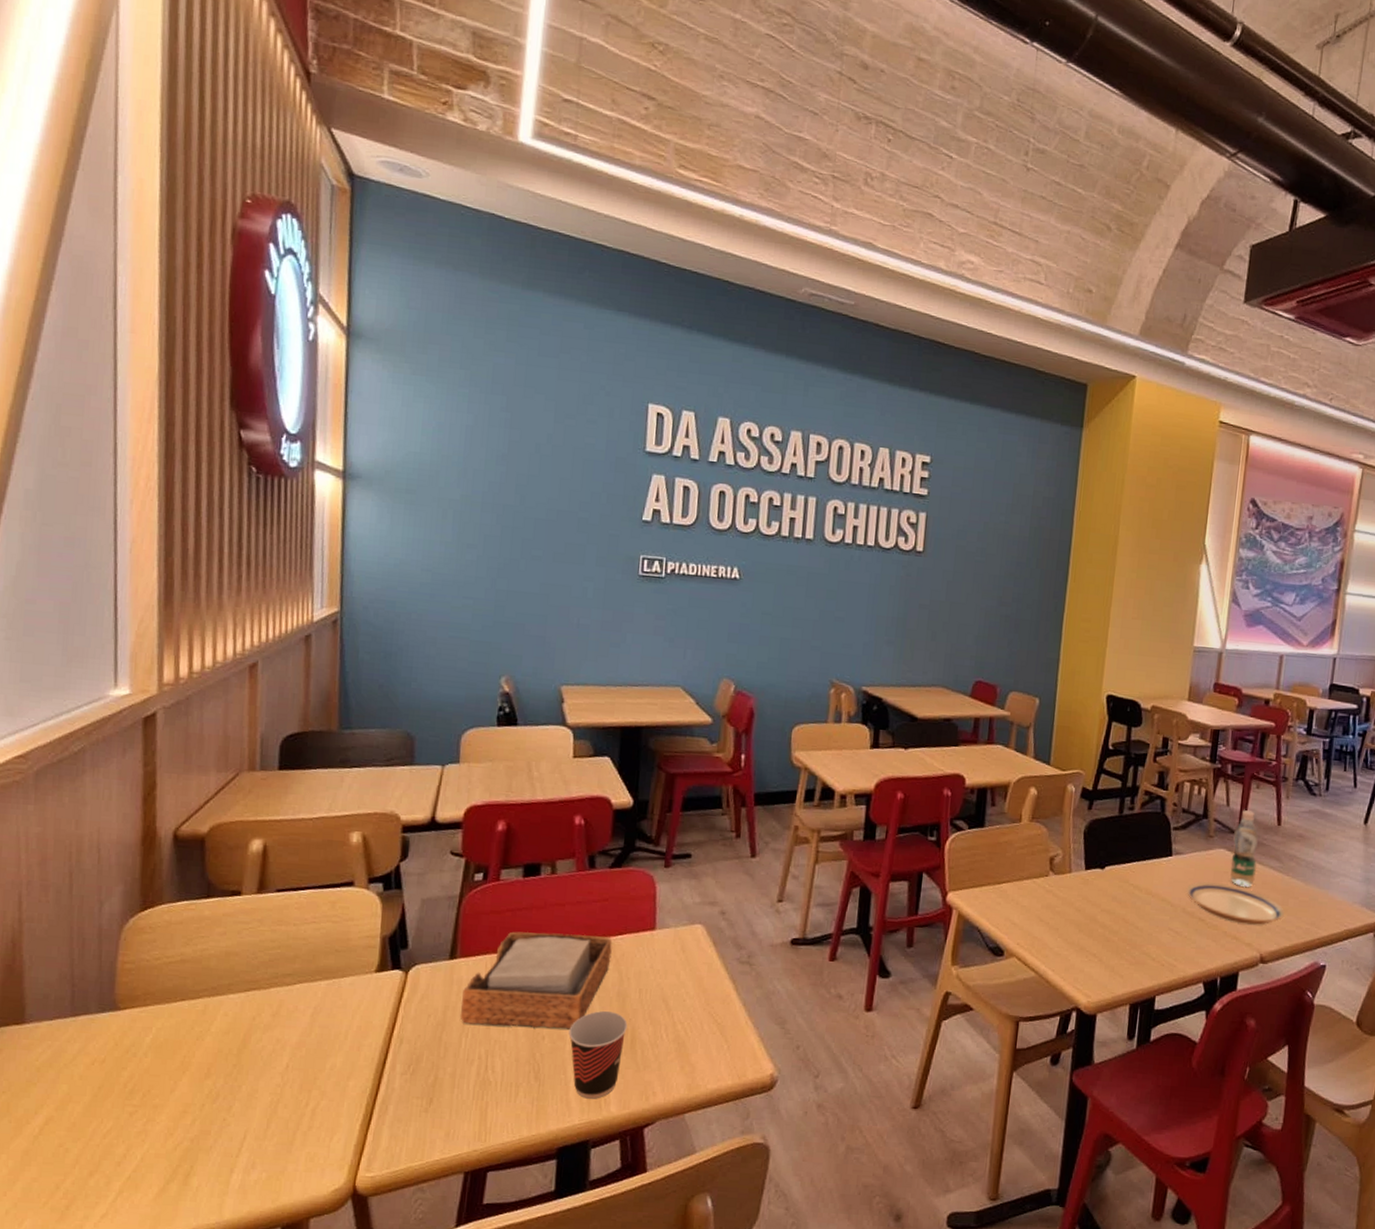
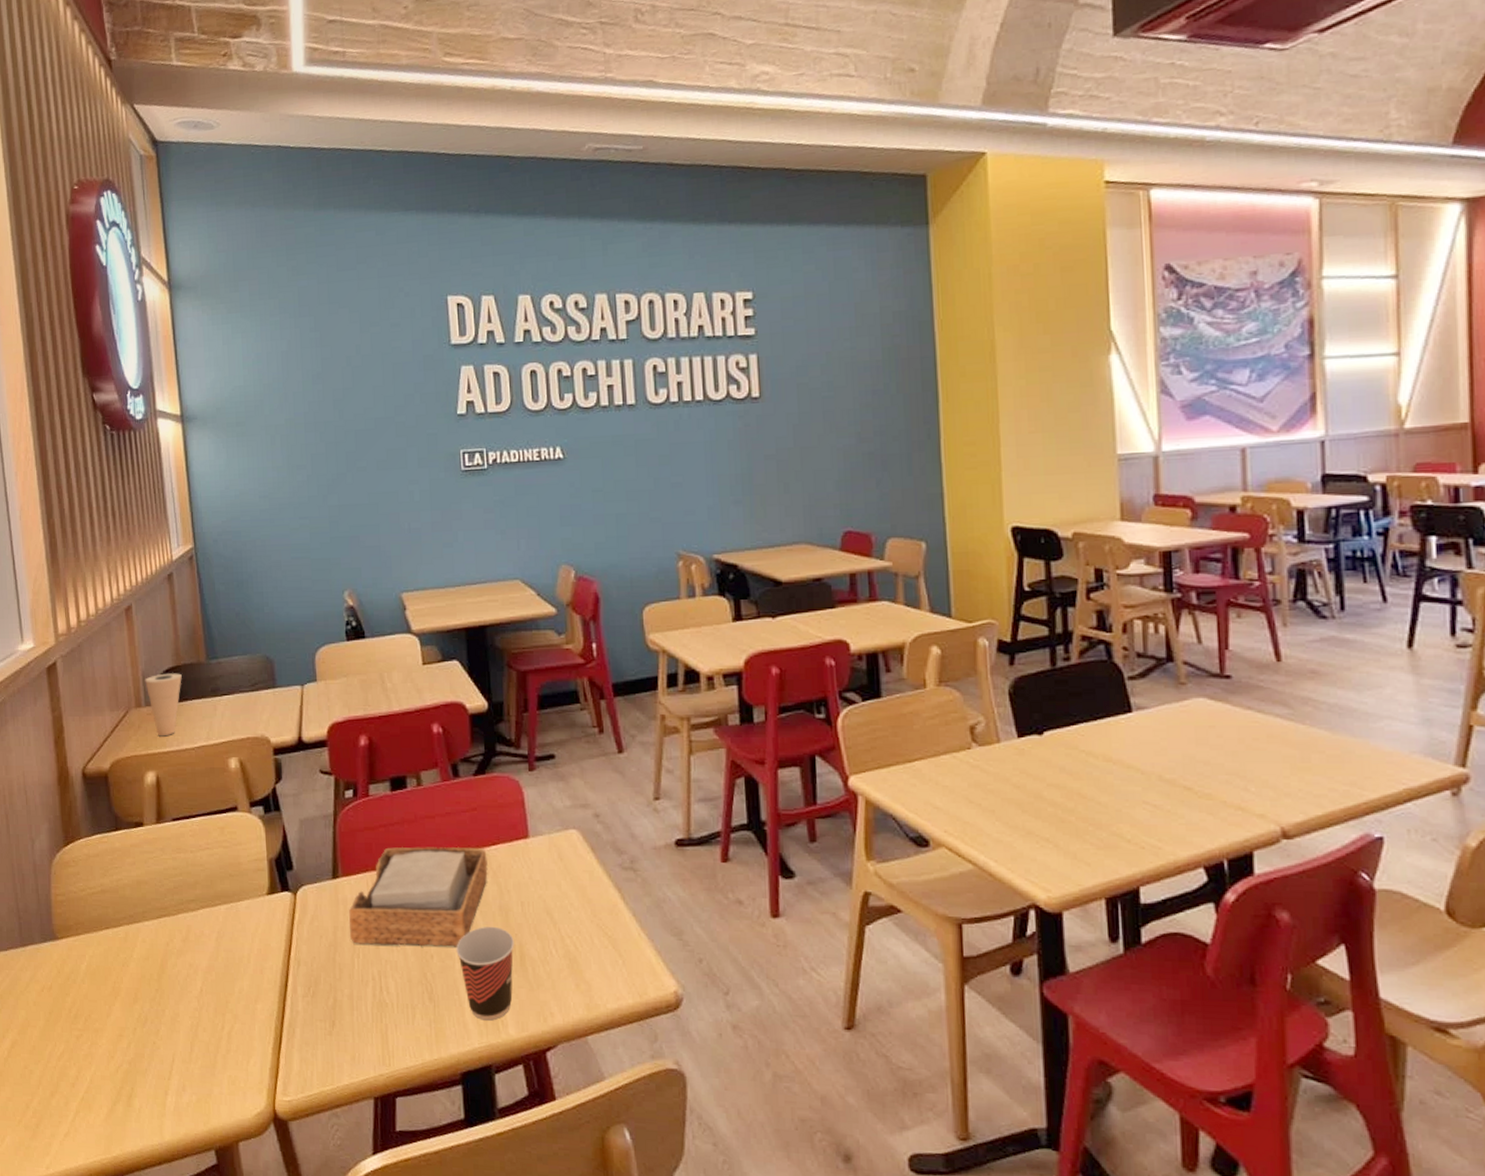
cup: none [263,738,308,804] -> present [145,673,182,737]
plate: present [1186,882,1284,925] -> none [1159,741,1307,790]
bottle: present [1230,809,1259,887] -> none [1213,645,1255,743]

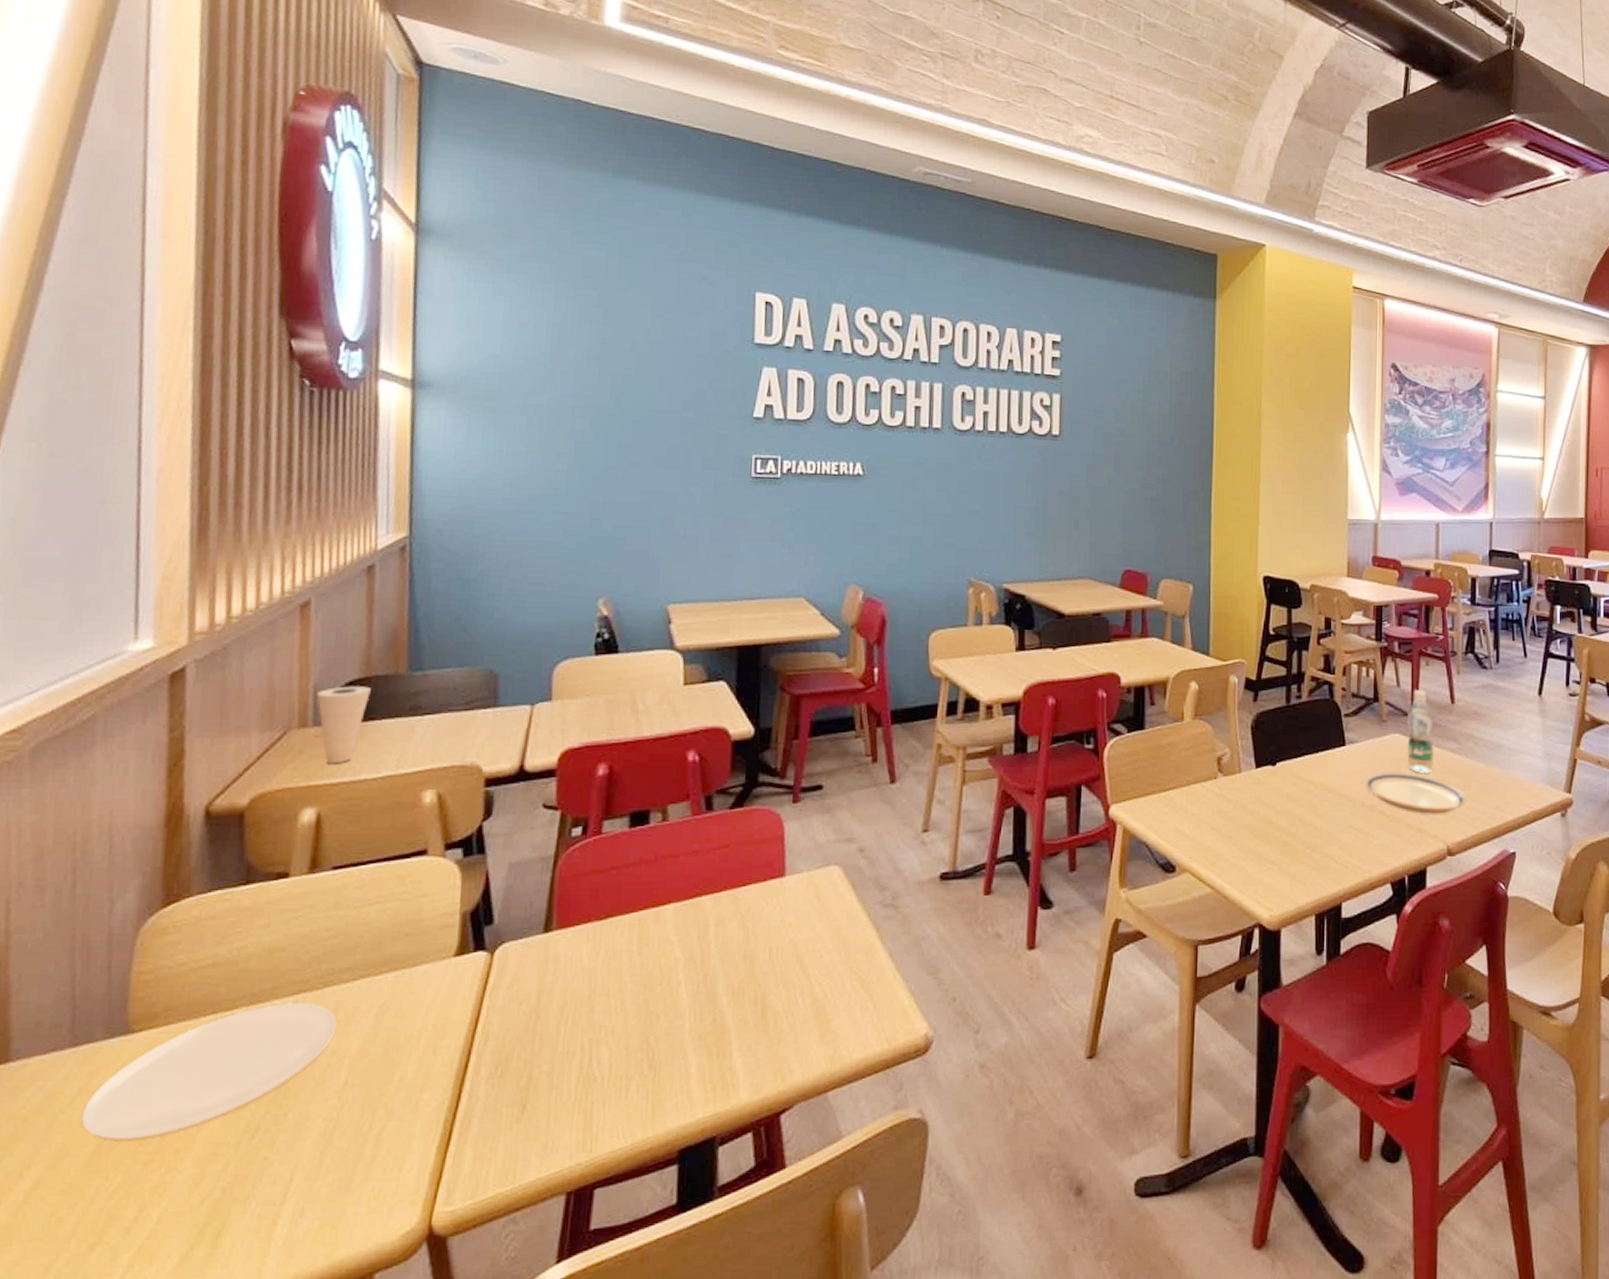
plate: none [34,923,190,1020] -> present [81,1001,338,1142]
napkin holder: present [348,846,488,947] -> none [558,890,736,1009]
cup: present [456,927,514,1021] -> none [688,978,757,1086]
plate: none [1159,741,1307,790] -> present [1363,771,1467,814]
bottle: none [1213,645,1255,743] -> present [1406,689,1434,773]

